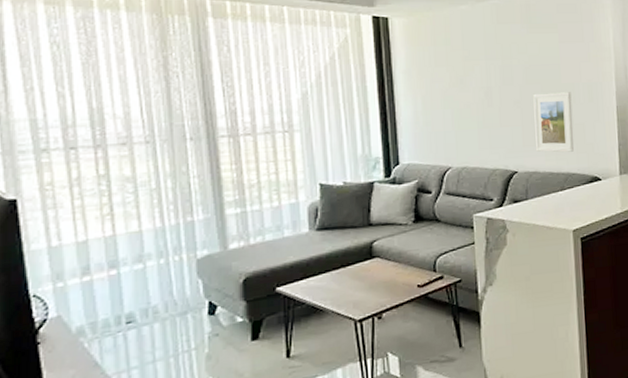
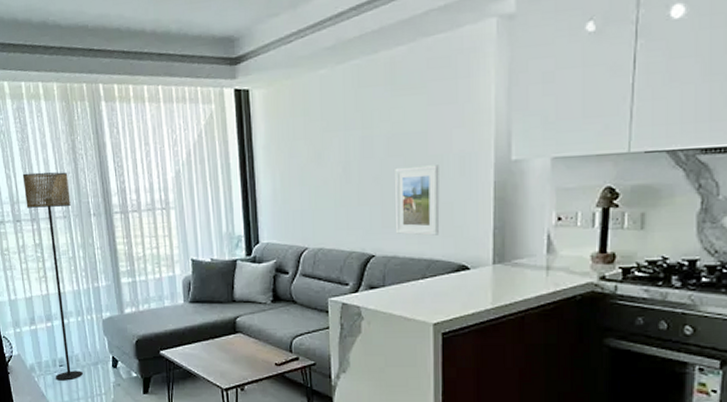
floor lamp: none [84,90,163,342] -> present [22,172,83,381]

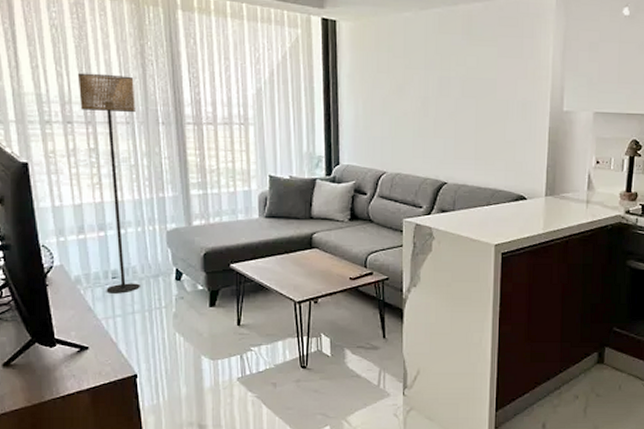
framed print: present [395,165,440,236] -> none [467,107,505,169]

